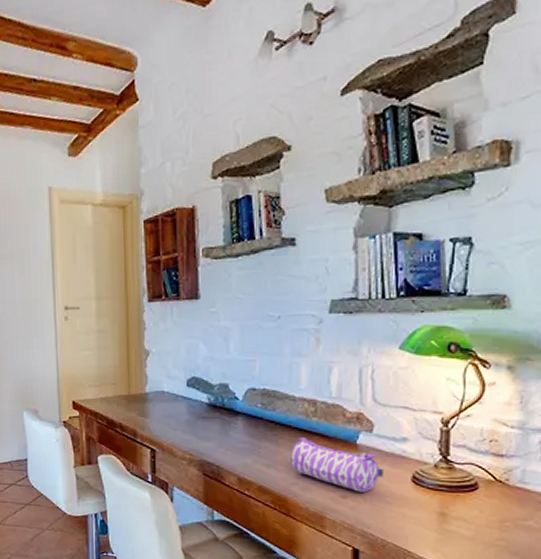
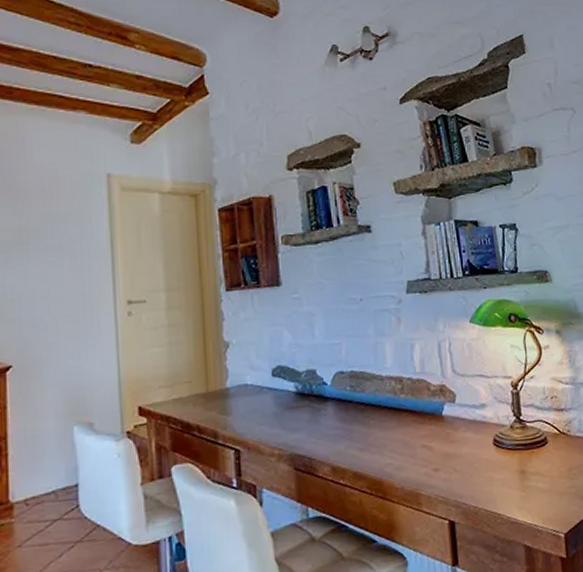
pencil case: present [291,438,383,492] -> none [383,416,469,463]

